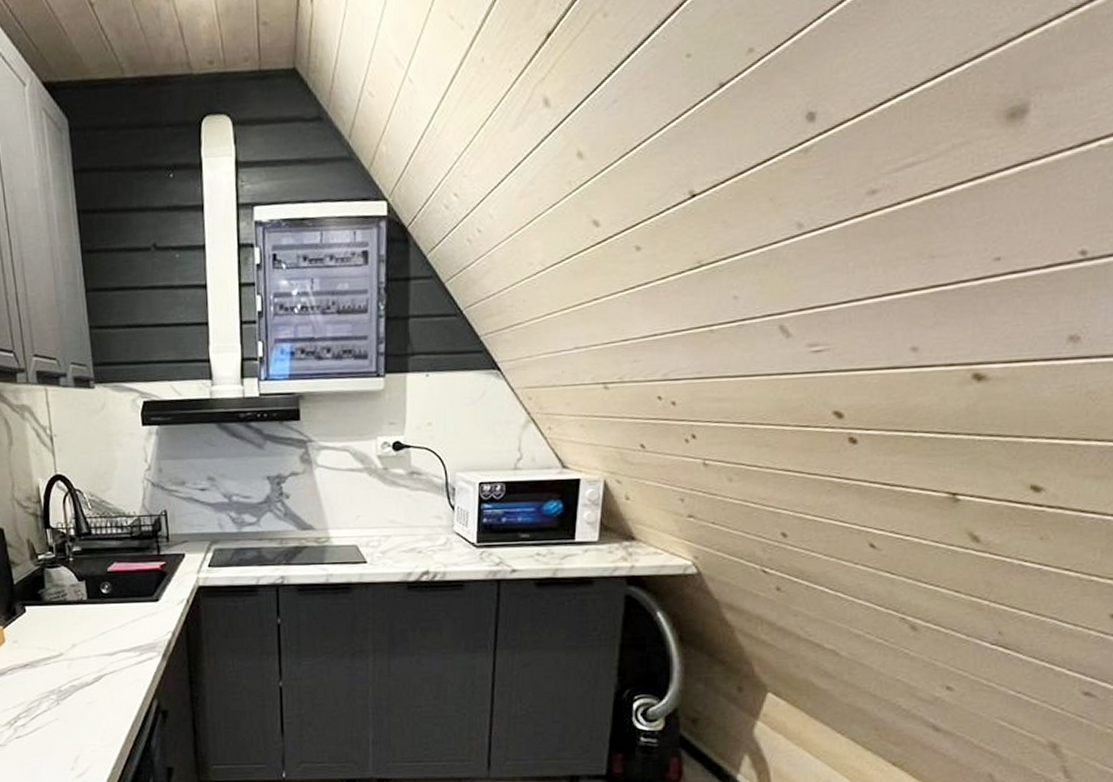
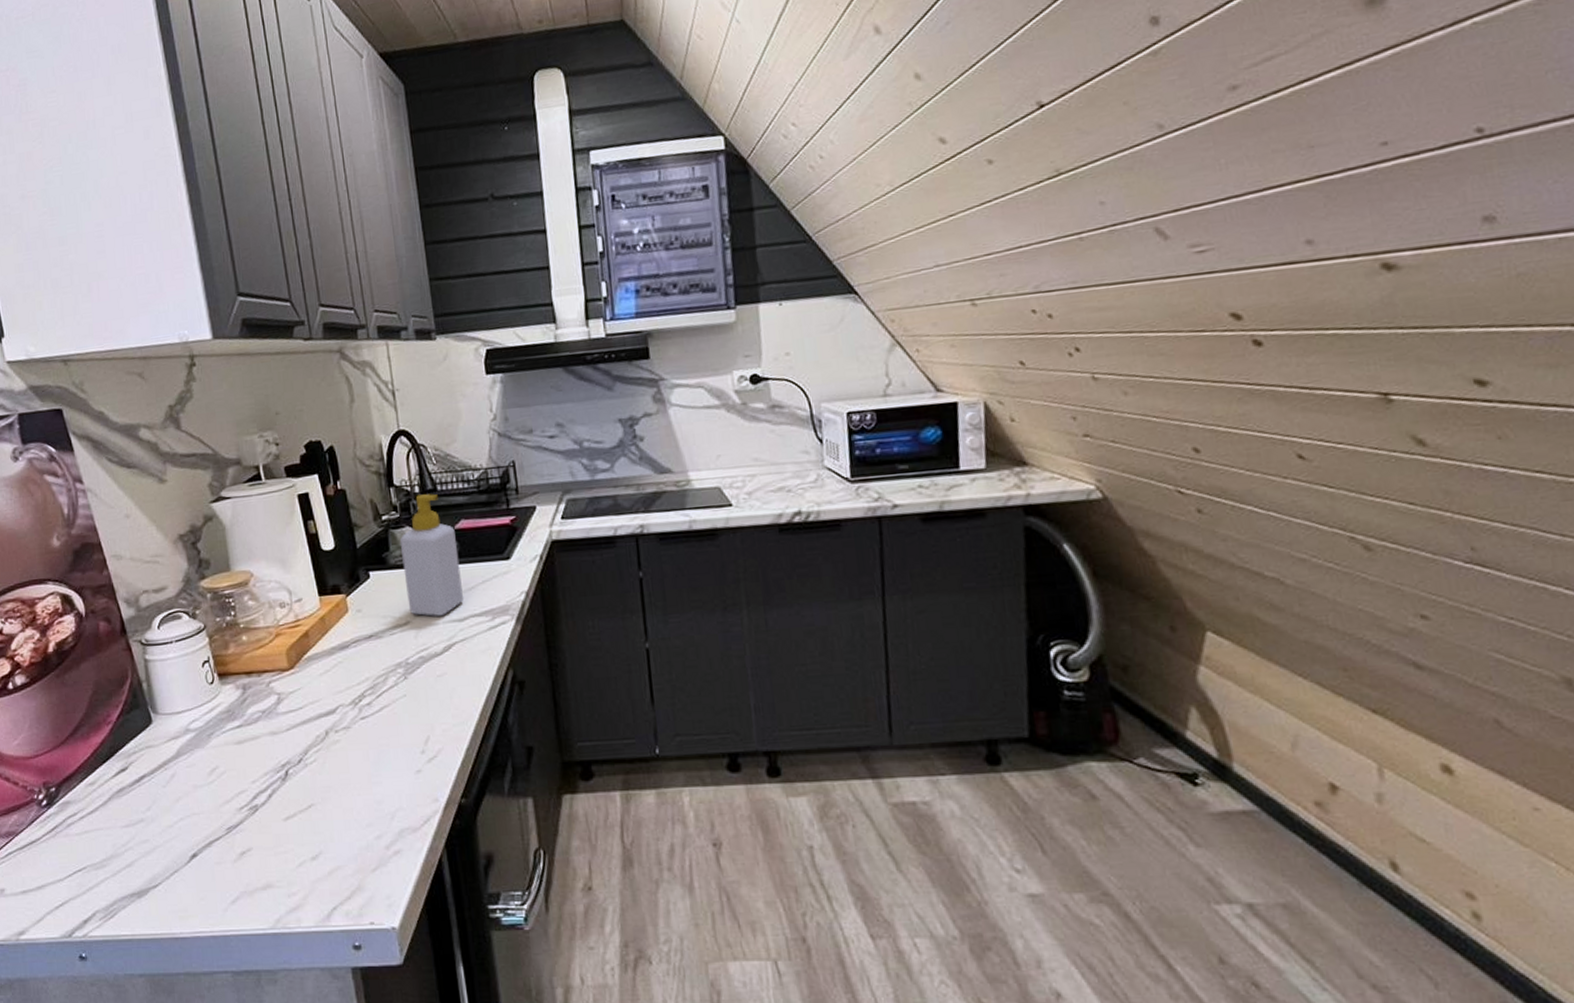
soap bottle: none [54,537,115,650] -> present [399,494,464,616]

